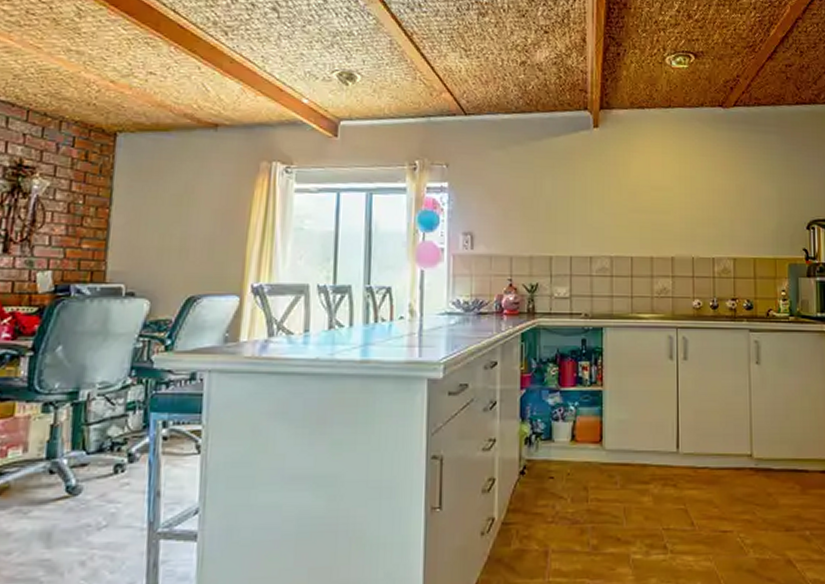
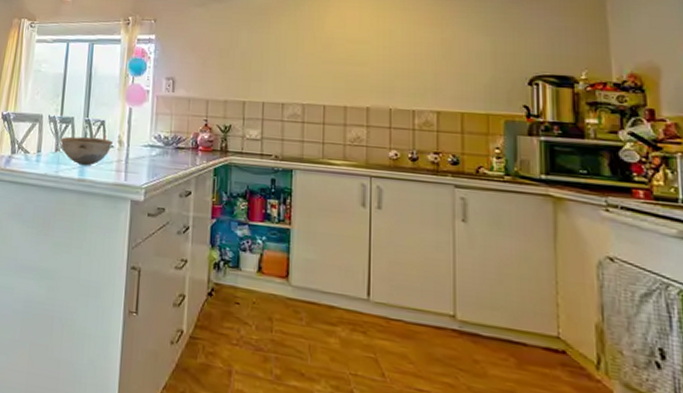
bowl: none [334,308,402,344] -> present [60,136,112,166]

